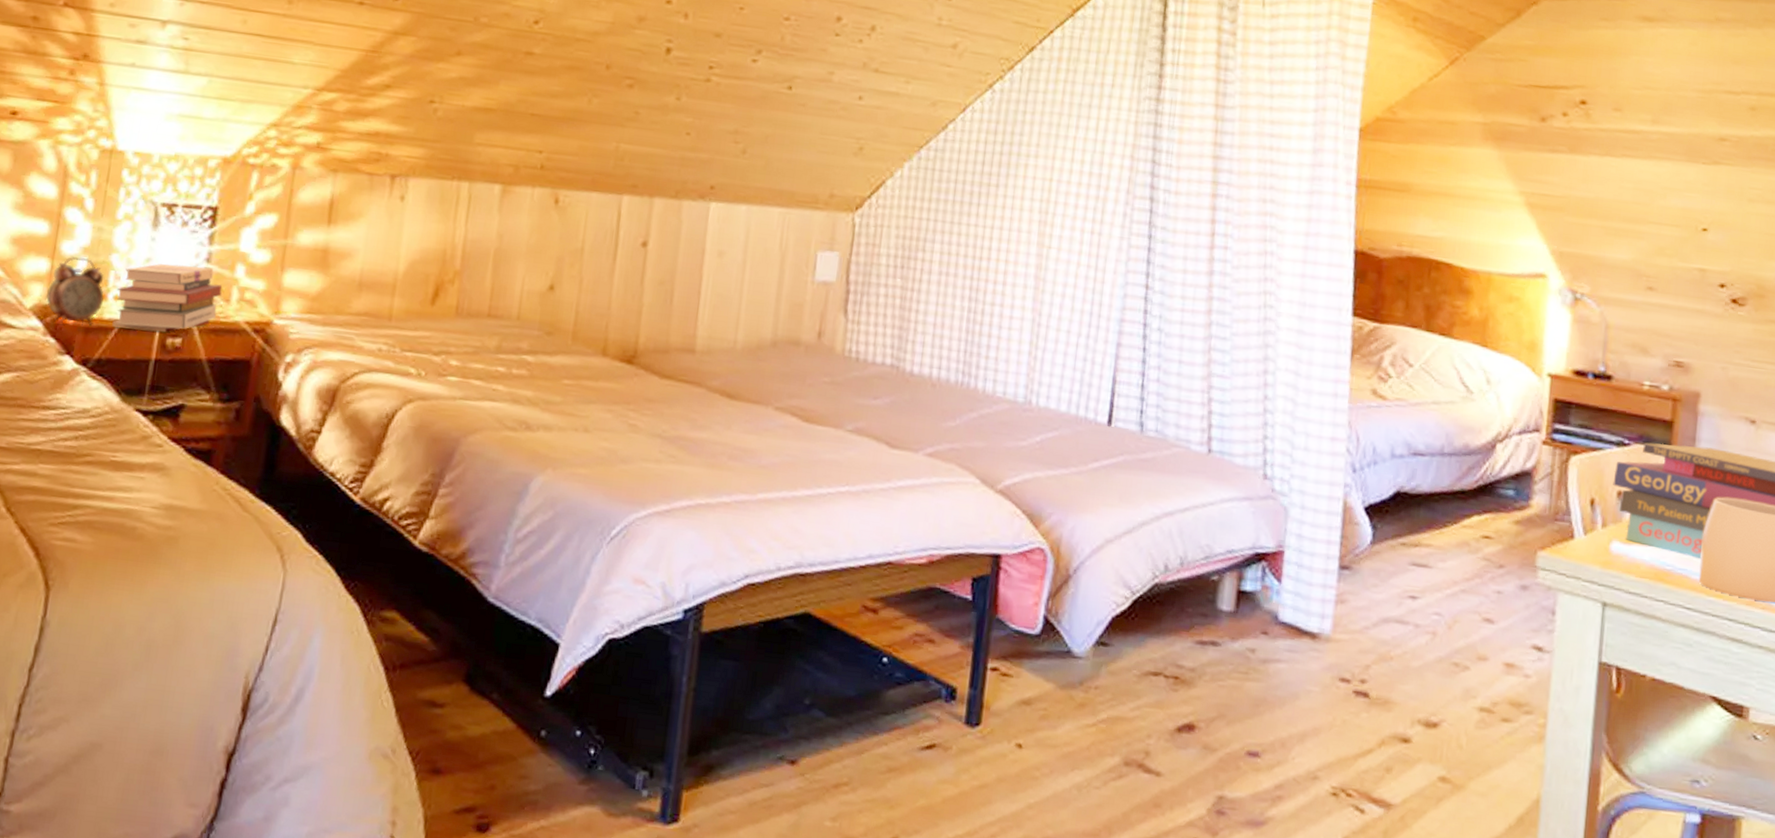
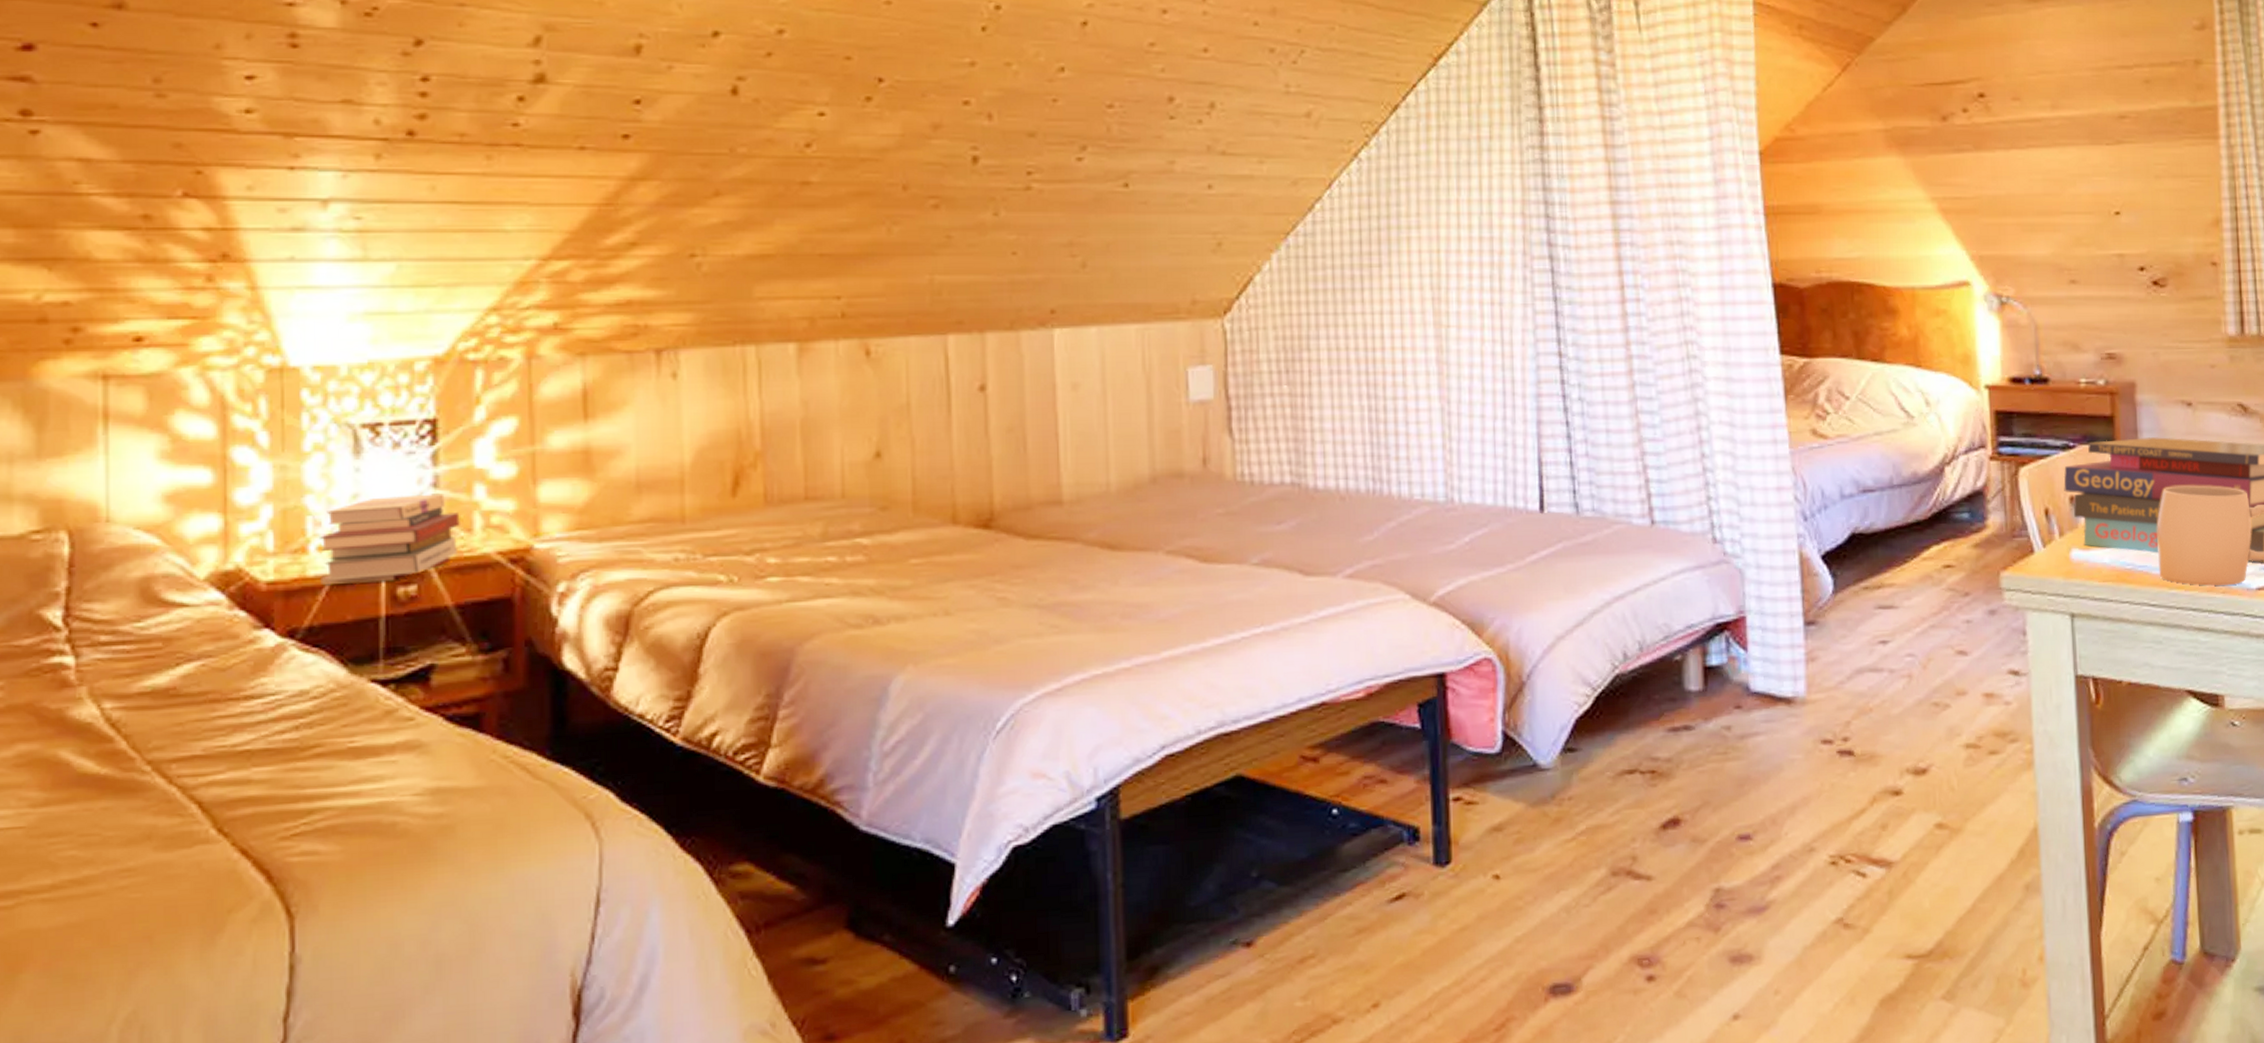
alarm clock: present [46,257,105,325] -> none [225,505,305,590]

